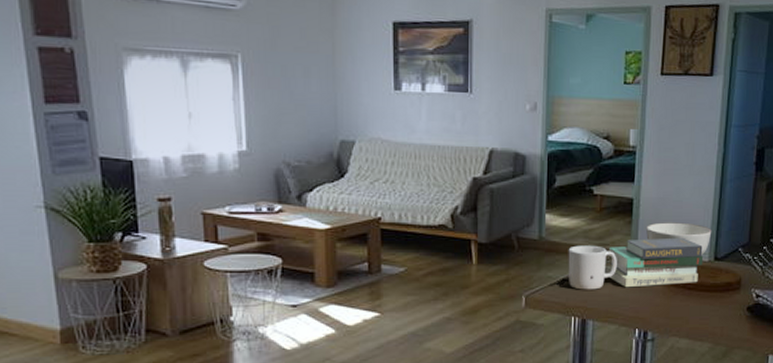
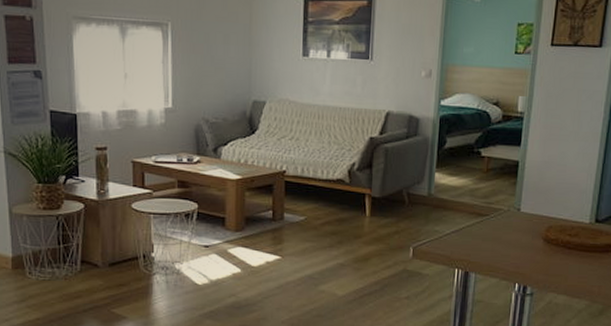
mug: present [568,245,617,290] -> none [453,203,501,245]
books: present [605,237,704,288] -> none [489,199,585,245]
bowl: present [646,222,712,255] -> none [530,184,594,217]

